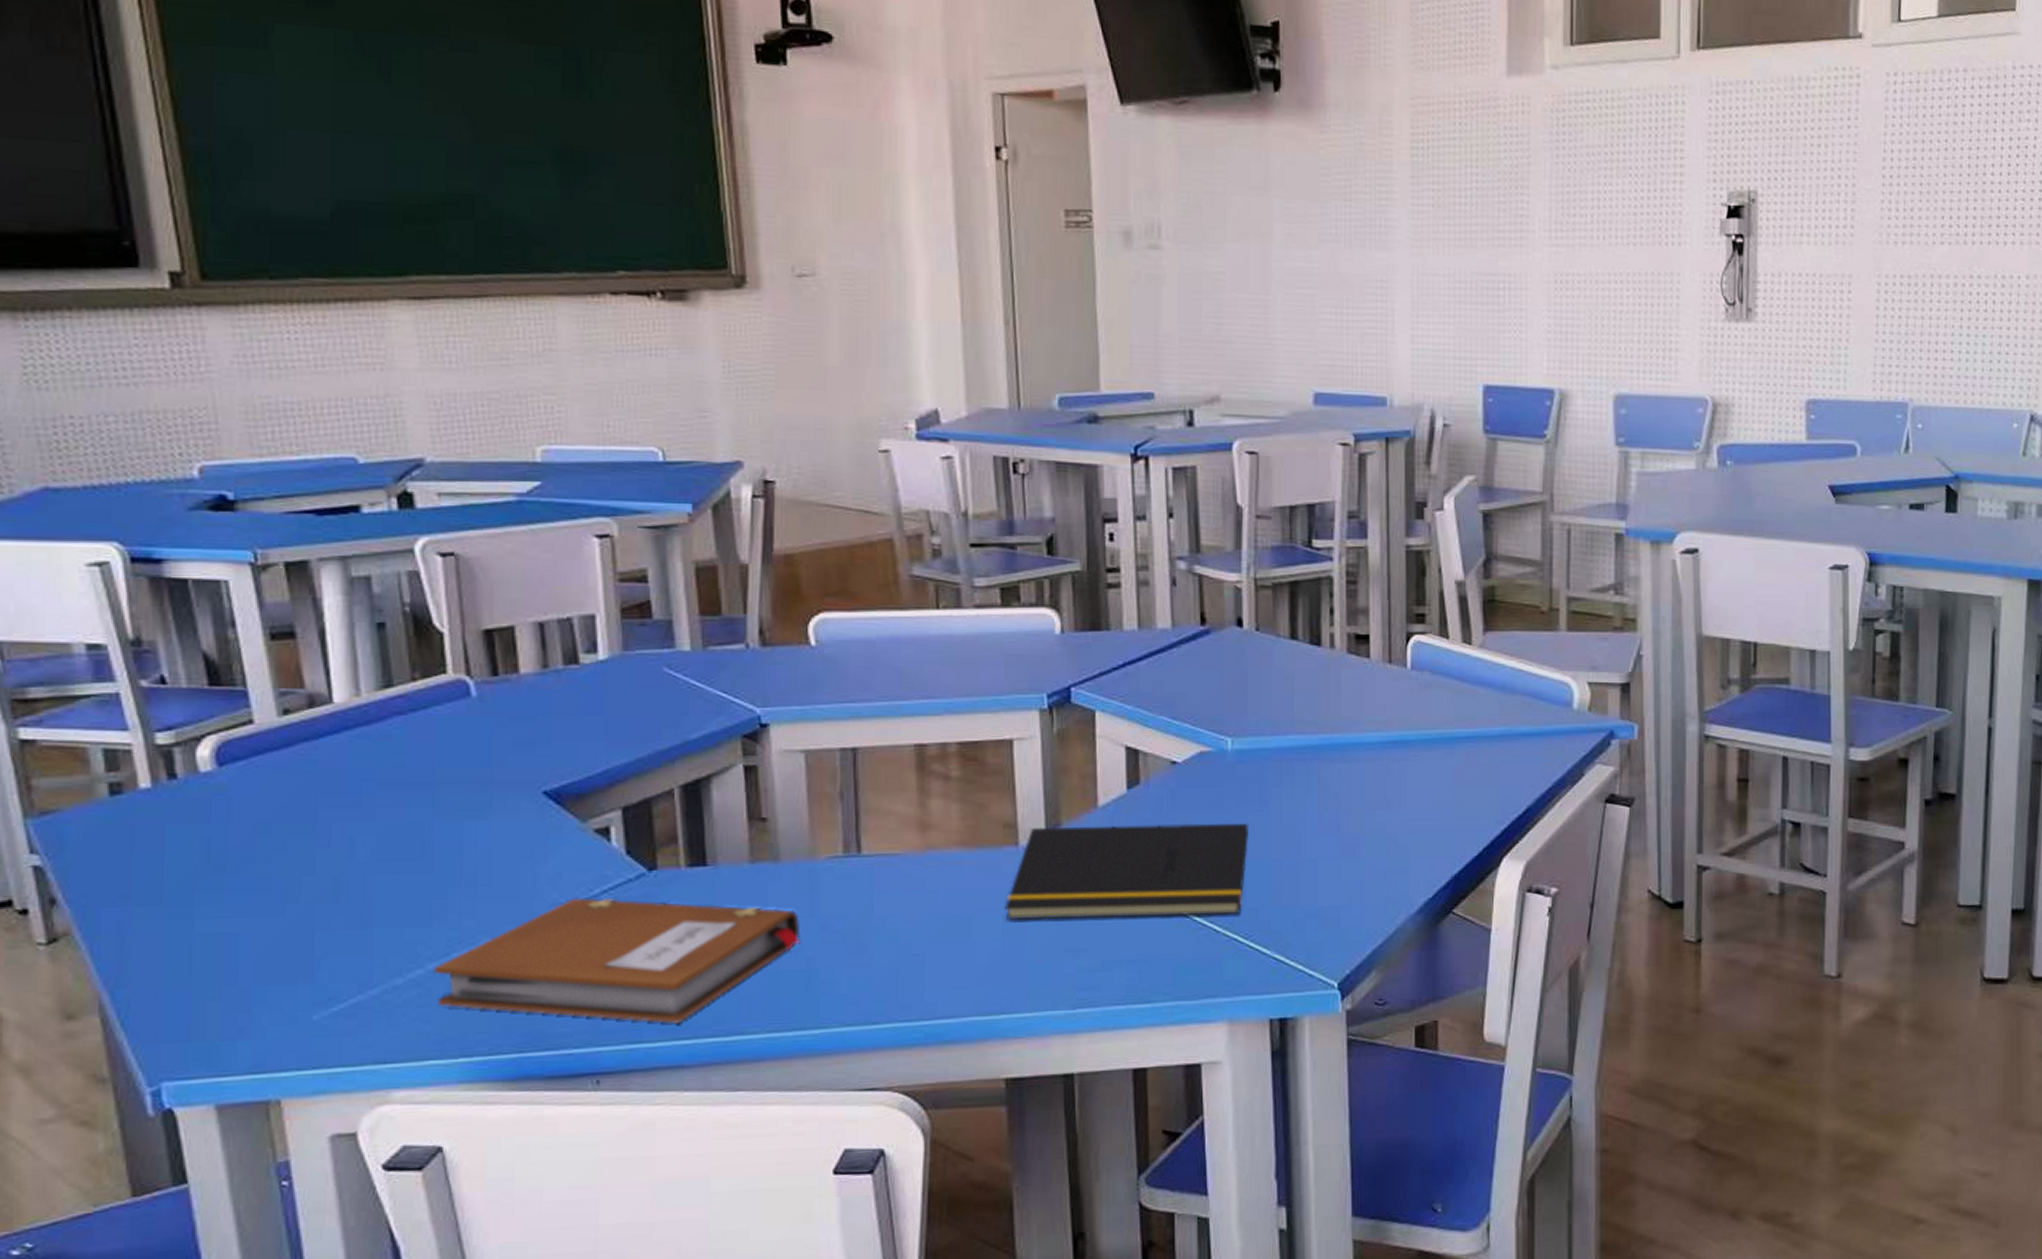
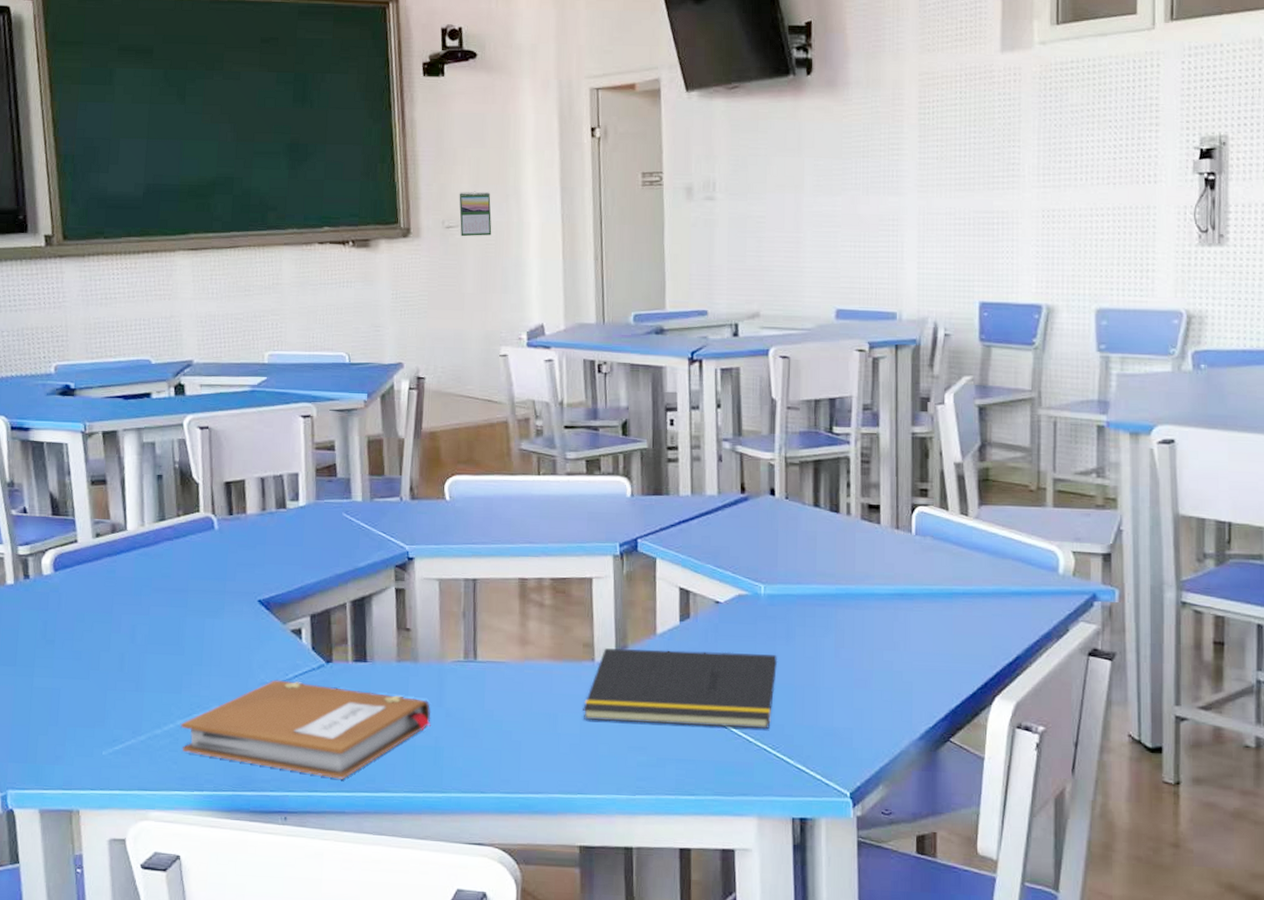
calendar: none [814,227,862,290] -> present [459,191,492,237]

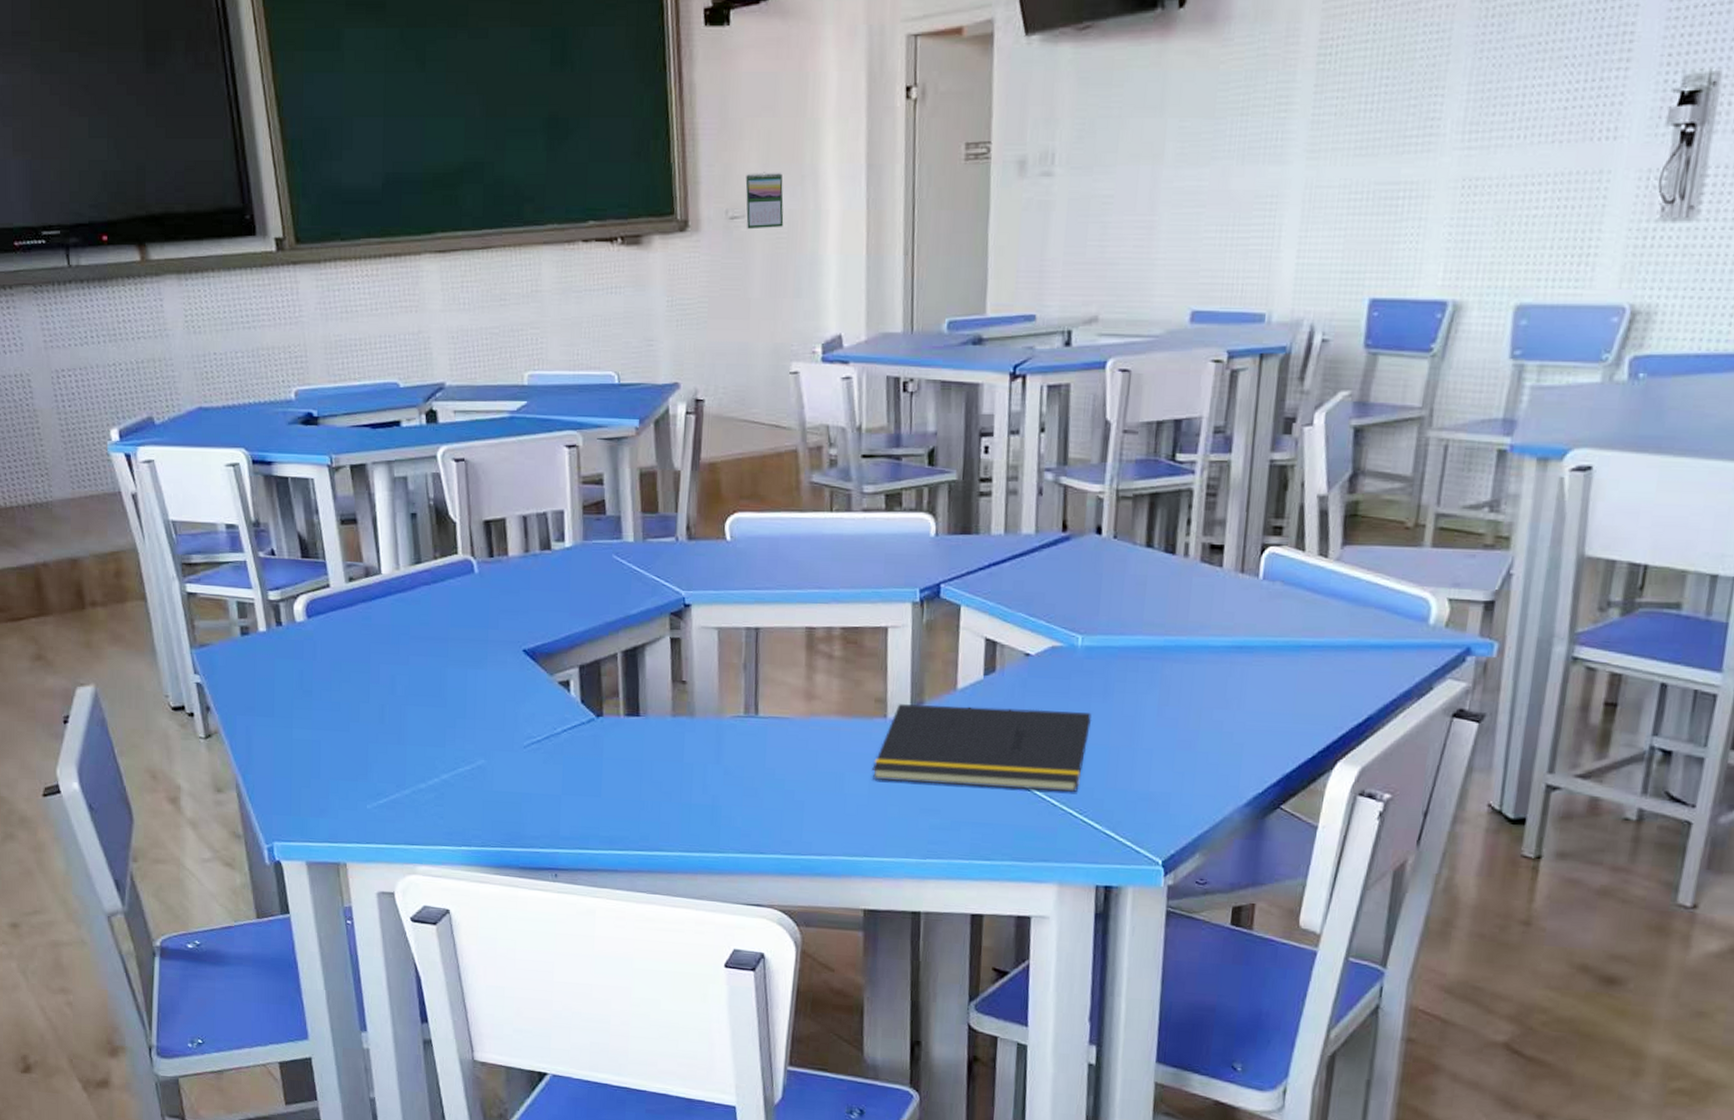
notebook: present [181,679,431,779] -> none [446,734,709,837]

